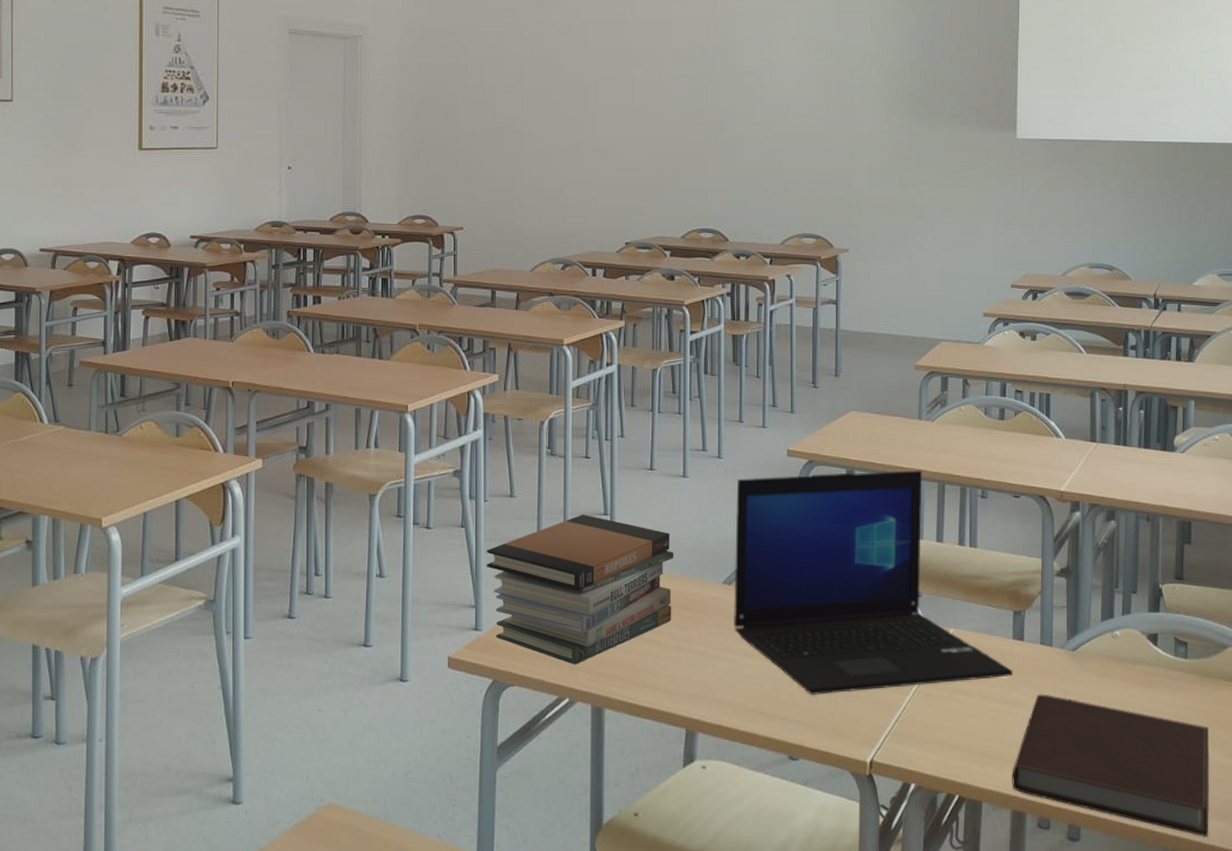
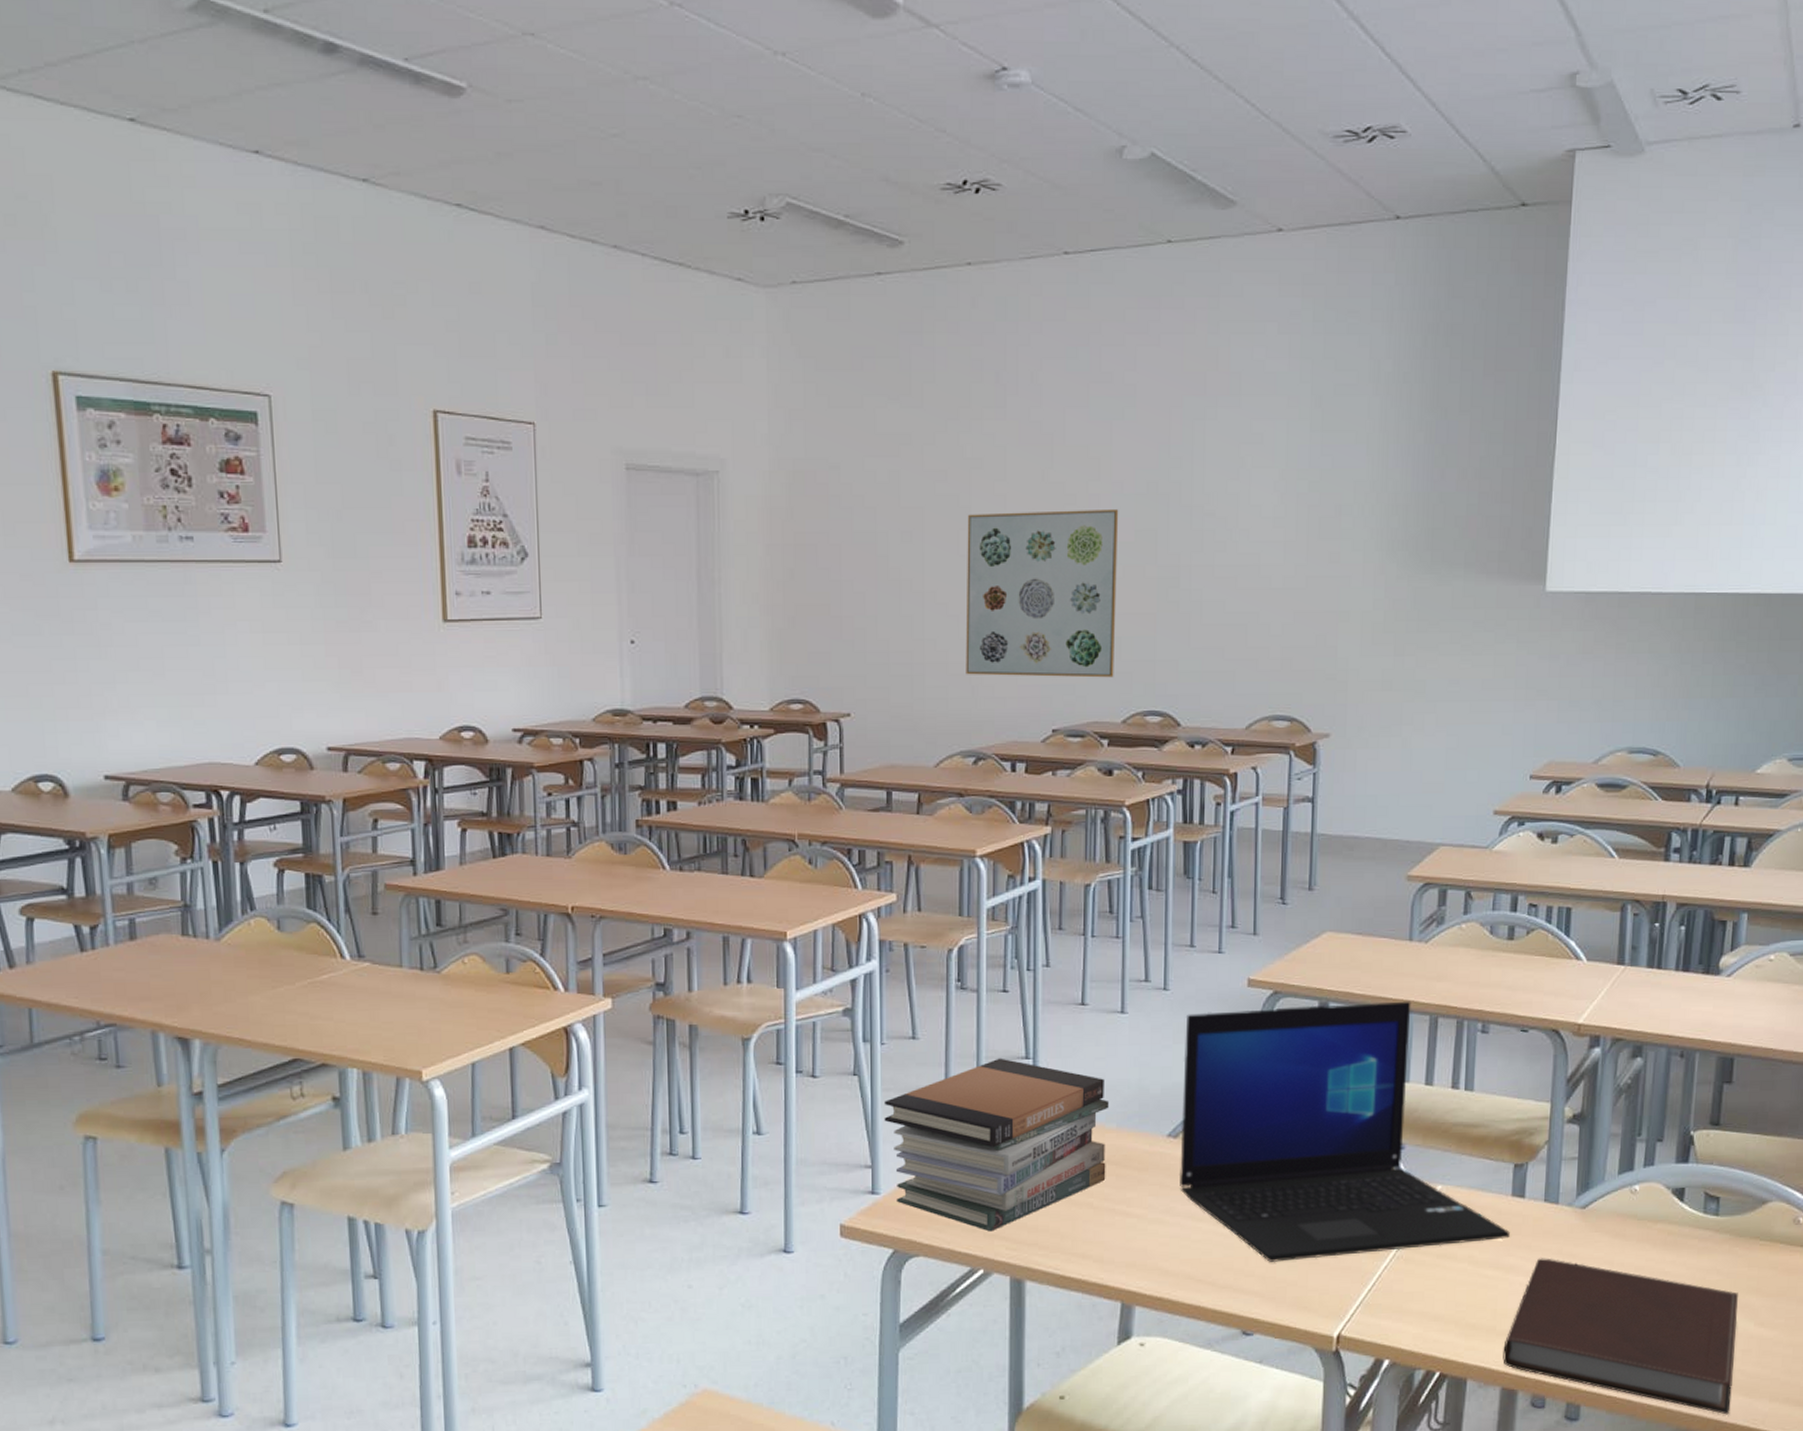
wall art: none [556,69,677,202] -> present [966,508,1119,678]

